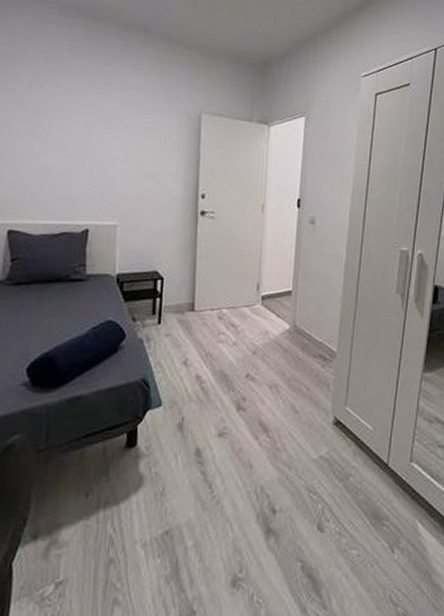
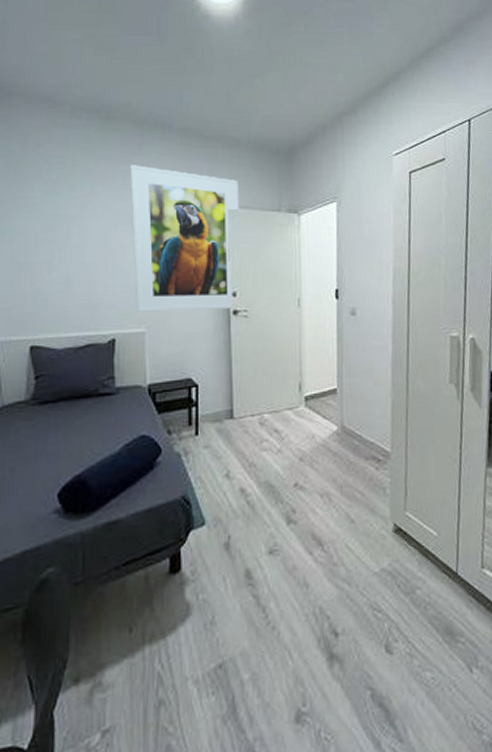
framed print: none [110,65,215,209] -> present [129,165,240,312]

